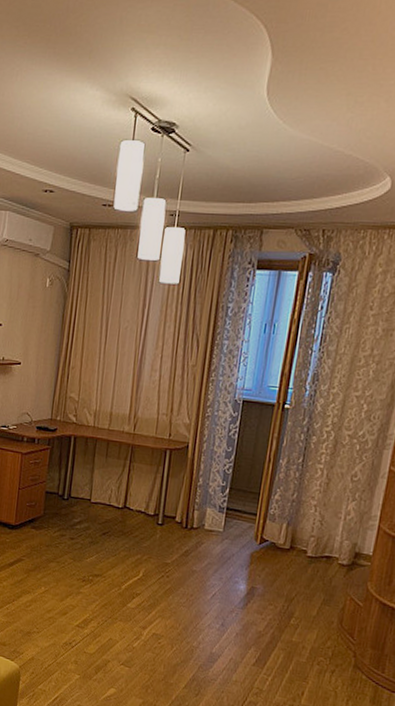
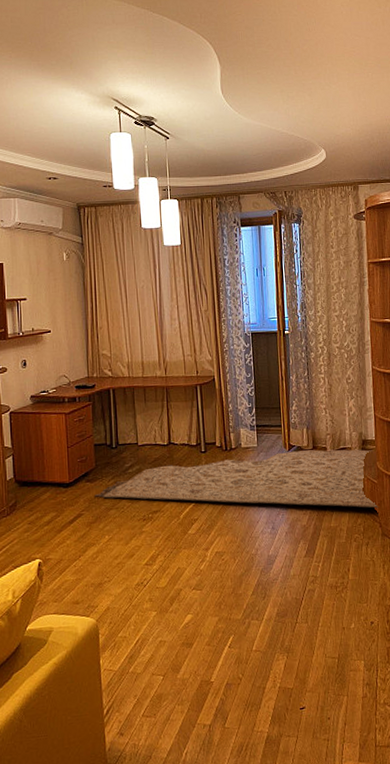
rug: none [37,528,365,635] -> present [94,449,379,508]

